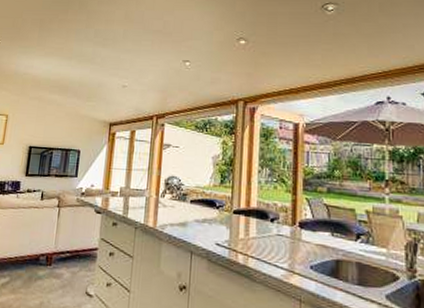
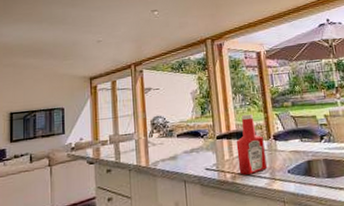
ketchup bottle: none [253,192,287,261] -> present [236,114,267,175]

